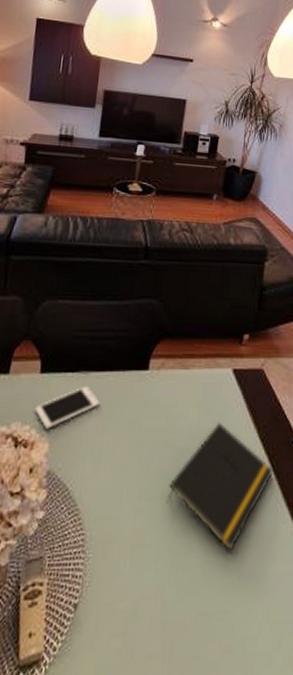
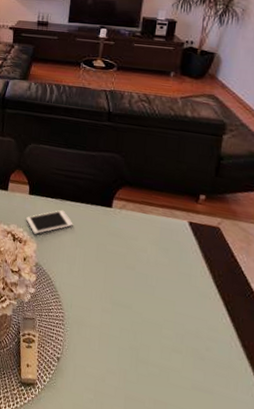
notepad: present [167,422,274,552] -> none [128,261,229,365]

